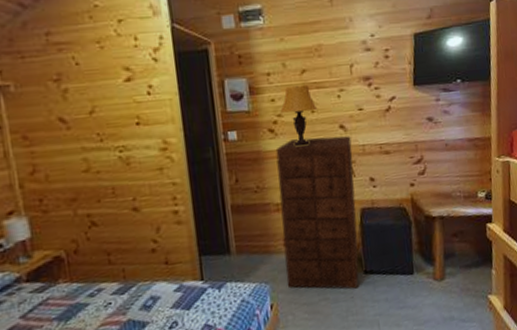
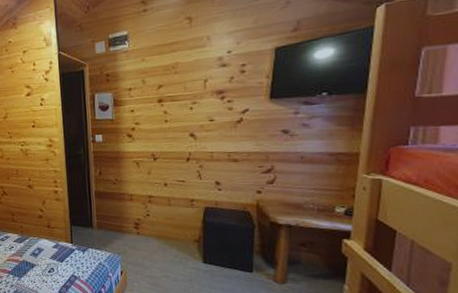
dresser: present [275,136,359,289] -> none [132,143,201,273]
table lamp: present [280,85,318,147] -> none [138,98,171,150]

